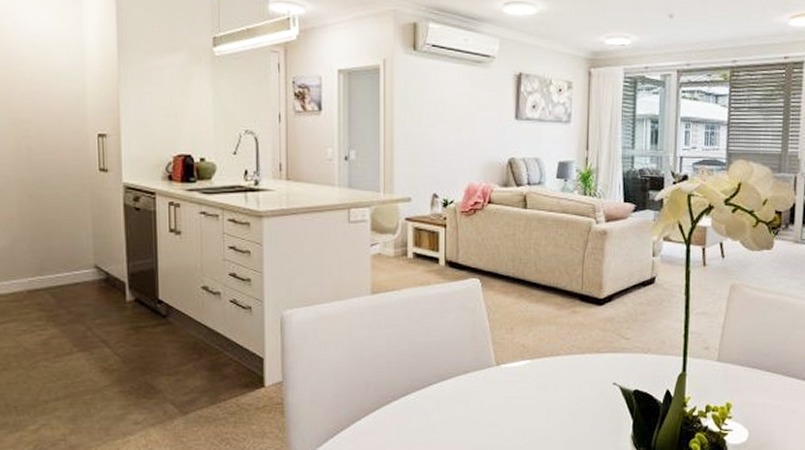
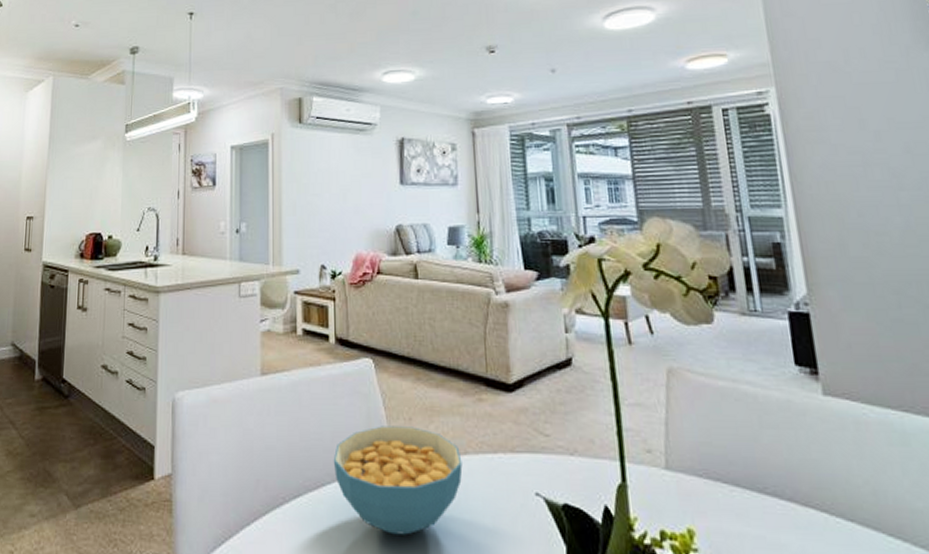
cereal bowl: none [439,335,555,420] -> present [333,426,463,535]

